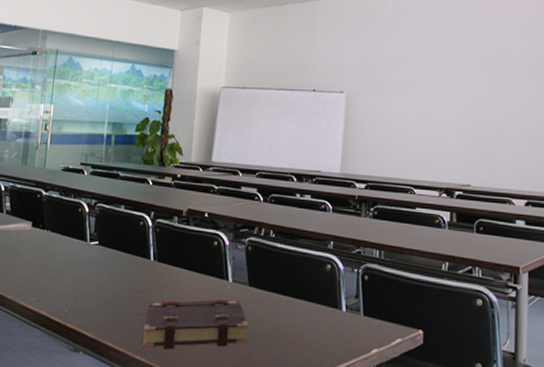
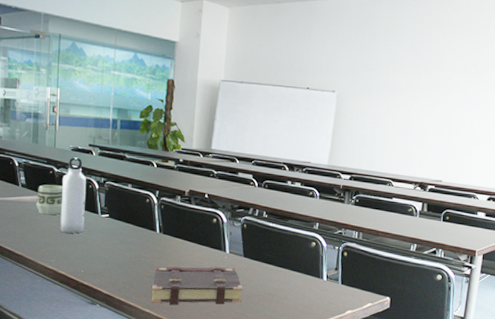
cup: none [20,210,50,245] -> present [36,184,62,215]
water bottle: none [44,178,77,265] -> present [60,157,87,234]

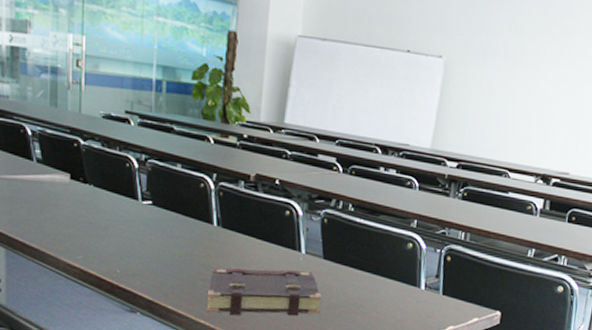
cup: present [36,184,62,215] -> none [57,160,91,200]
water bottle: present [60,157,87,234] -> none [88,126,123,224]

